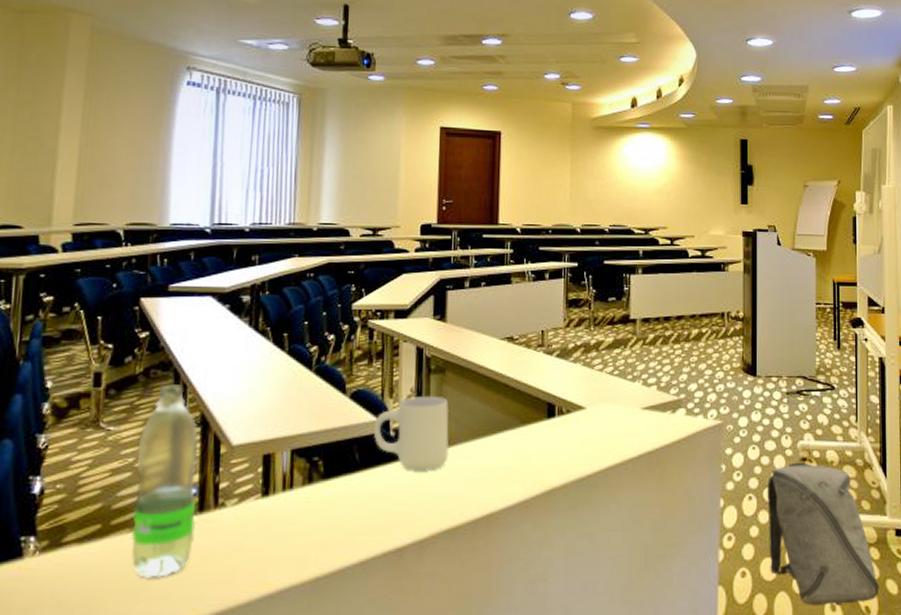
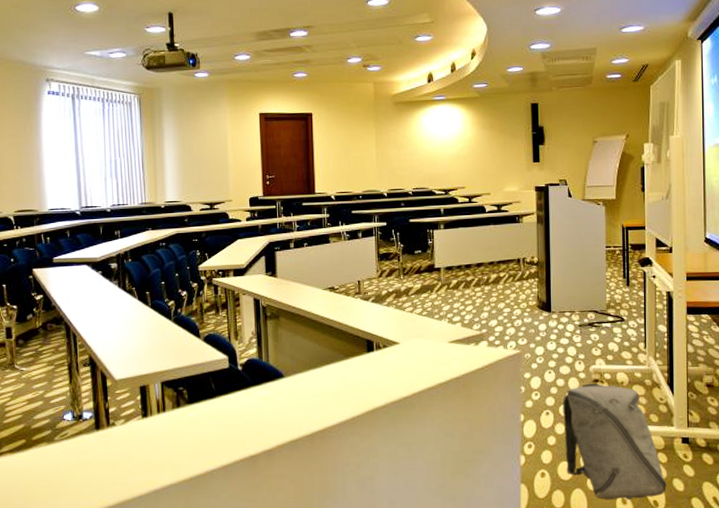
bottle: present [131,384,199,578] -> none [44,334,95,478]
mug: present [373,395,450,470] -> none [224,337,286,396]

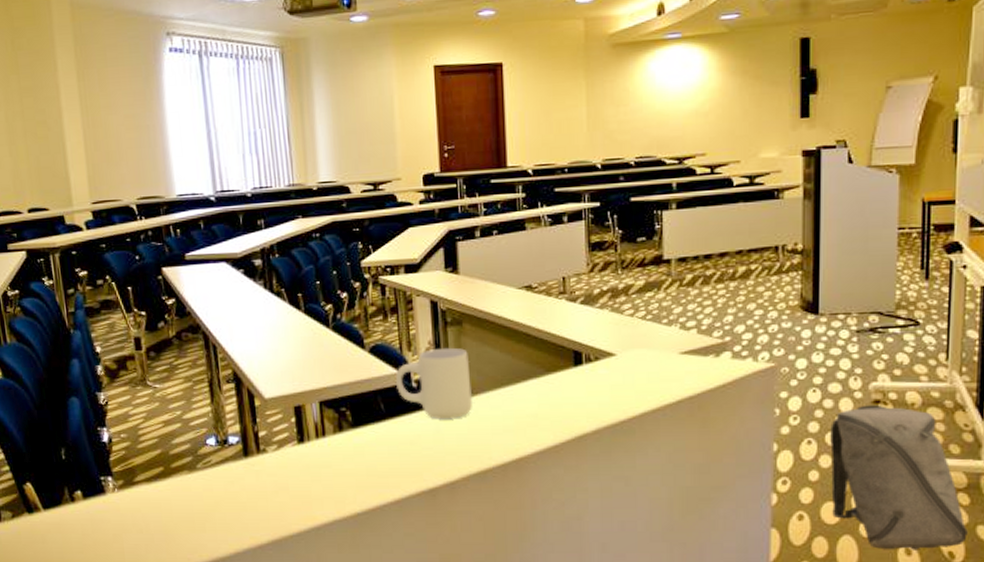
mug: none [224,337,286,396] -> present [395,347,472,418]

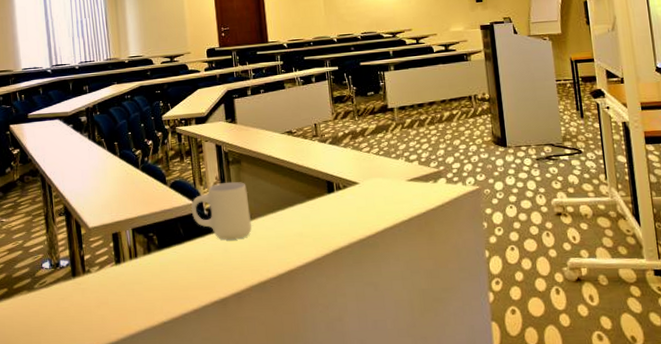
backpack: present [830,404,968,550] -> none [527,216,643,336]

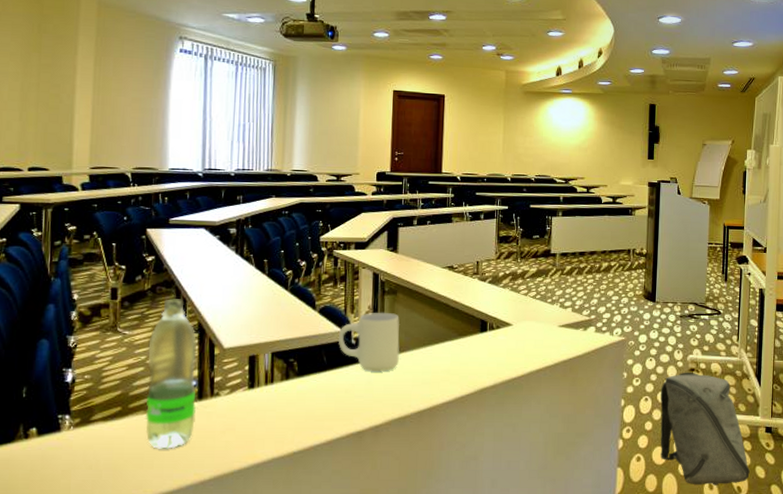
bottle: none [23,186,72,325] -> present [145,299,197,449]
backpack: none [527,216,643,336] -> present [660,372,750,485]

